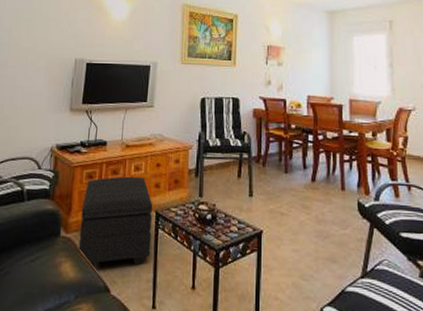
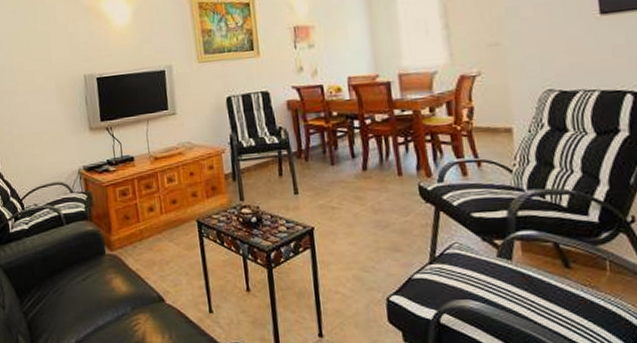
footstool: present [78,176,153,267] -> none [121,188,199,280]

